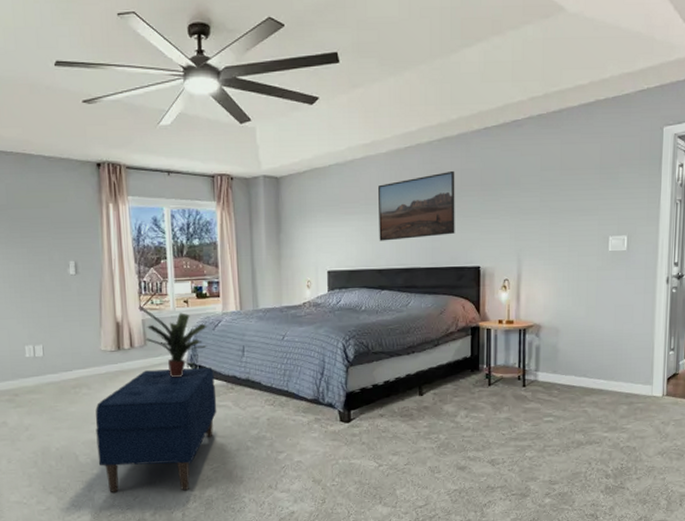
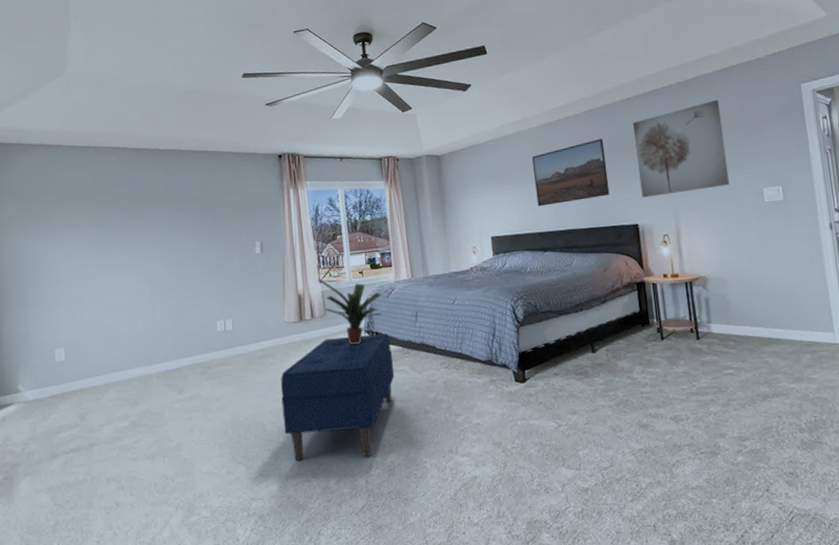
wall art: none [487,138,579,239] -> present [633,100,730,198]

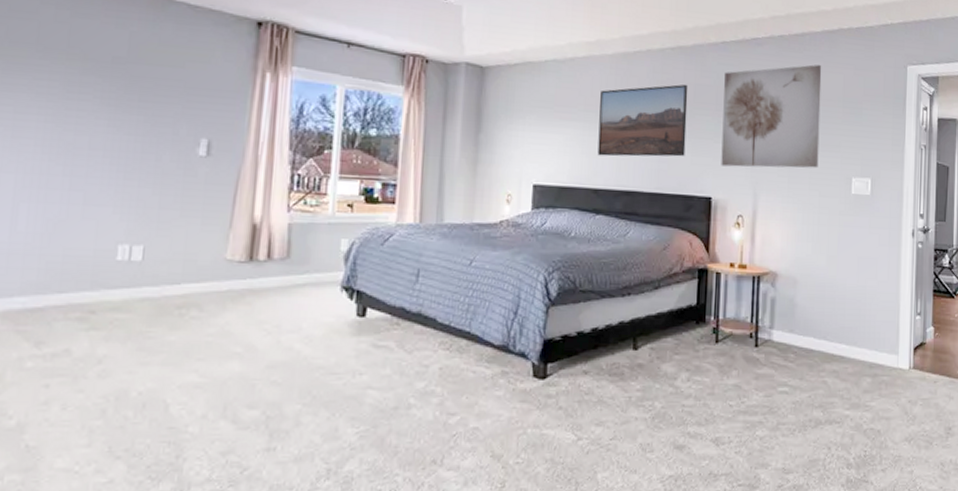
bench: present [280,334,395,460] -> none [197,291,376,463]
potted plant: present [318,279,383,345] -> none [286,206,374,305]

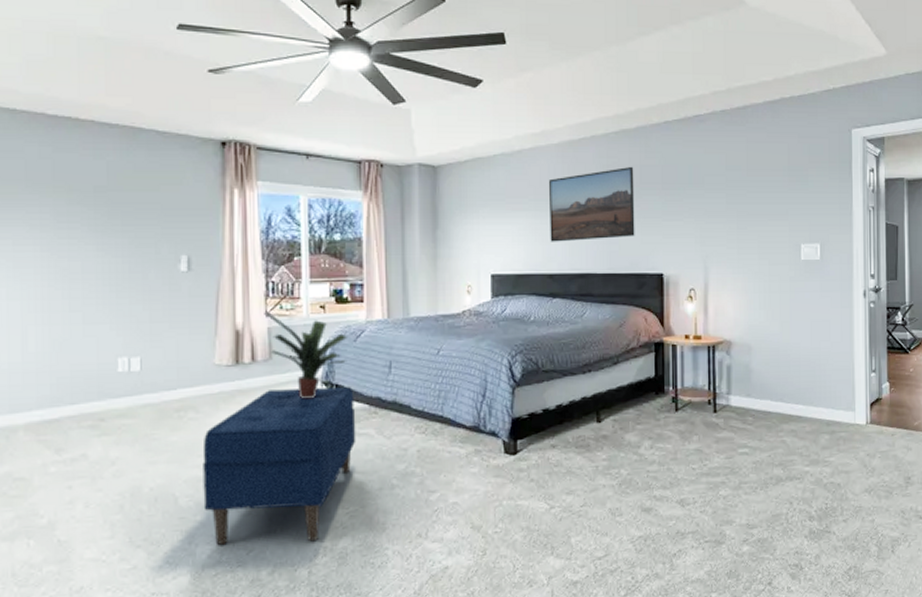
bench: none [197,291,376,463] -> present [202,387,356,545]
potted plant: none [286,206,374,305] -> present [264,312,347,399]
wall art: present [721,64,822,168] -> none [669,136,767,243]

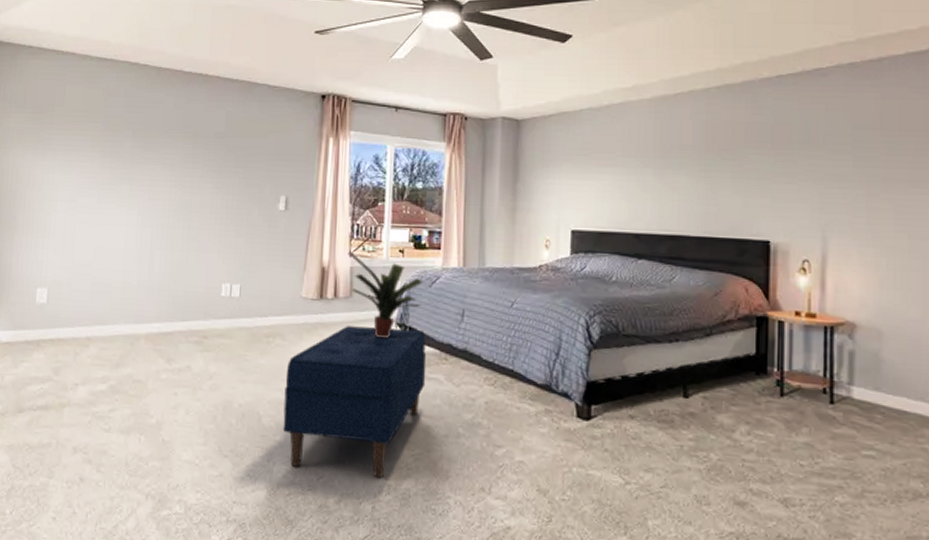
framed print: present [549,166,635,242] -> none [638,123,738,201]

